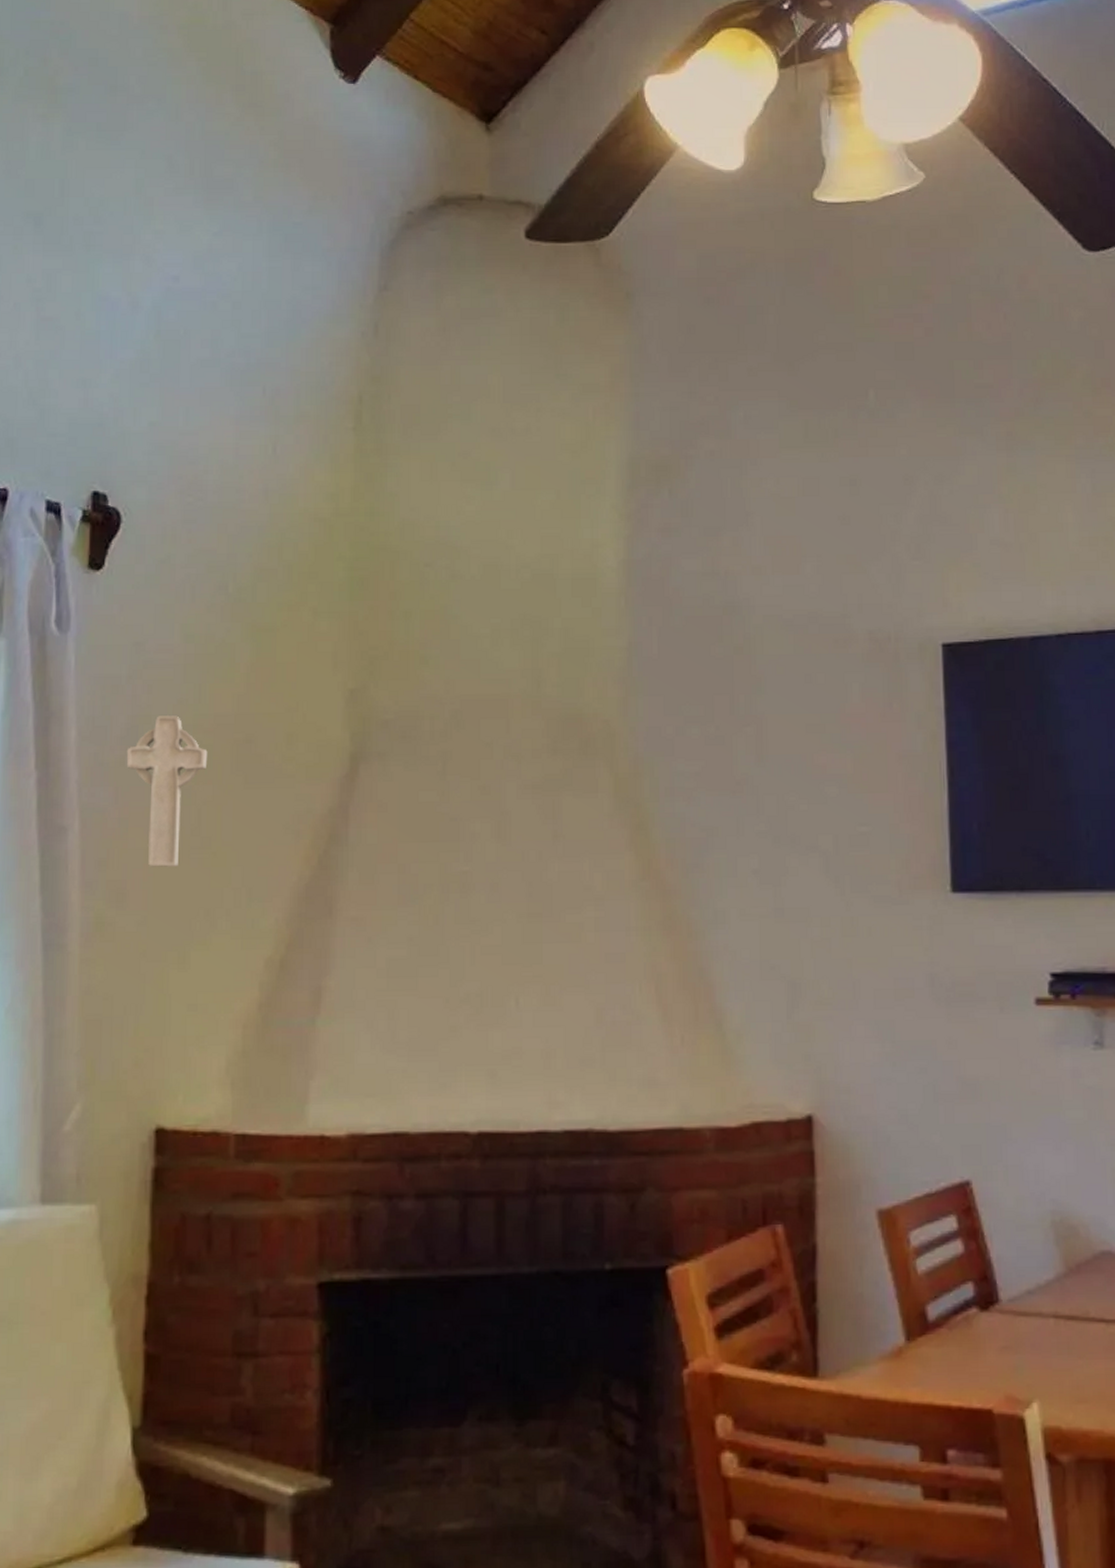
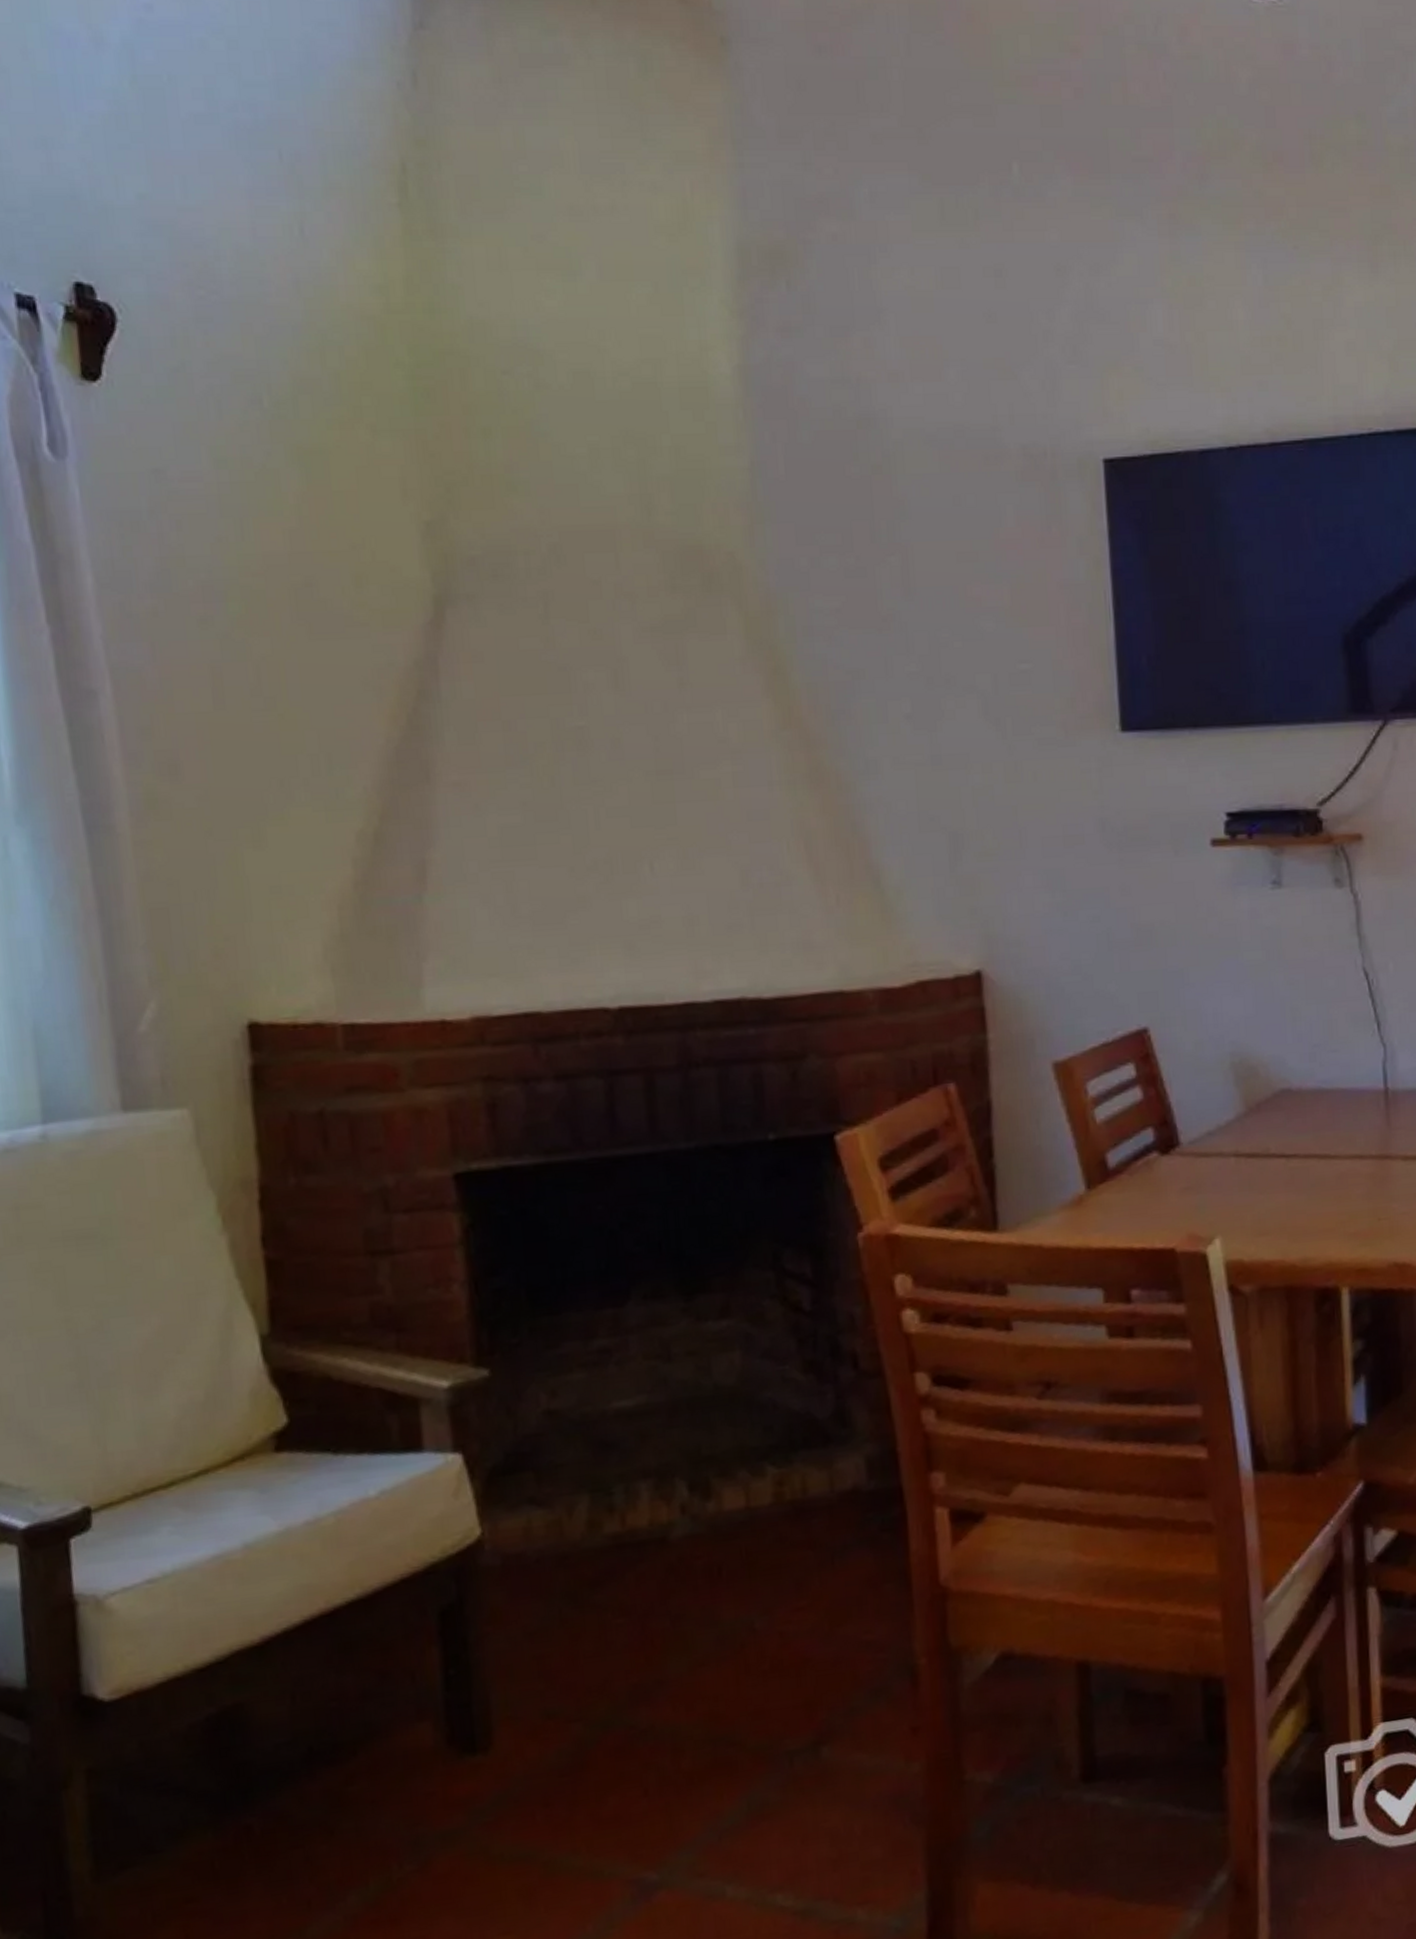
decorative cross: present [126,714,208,867] -> none [159,555,261,734]

